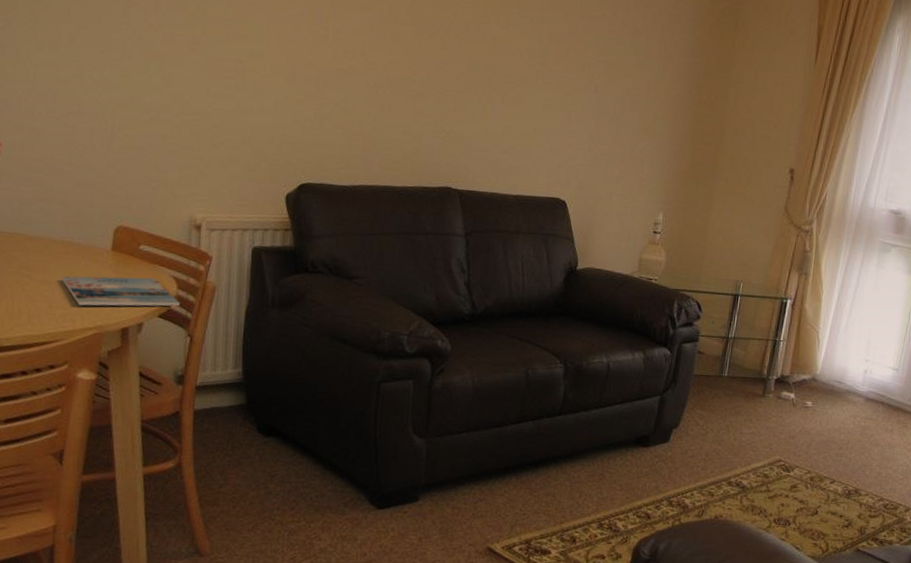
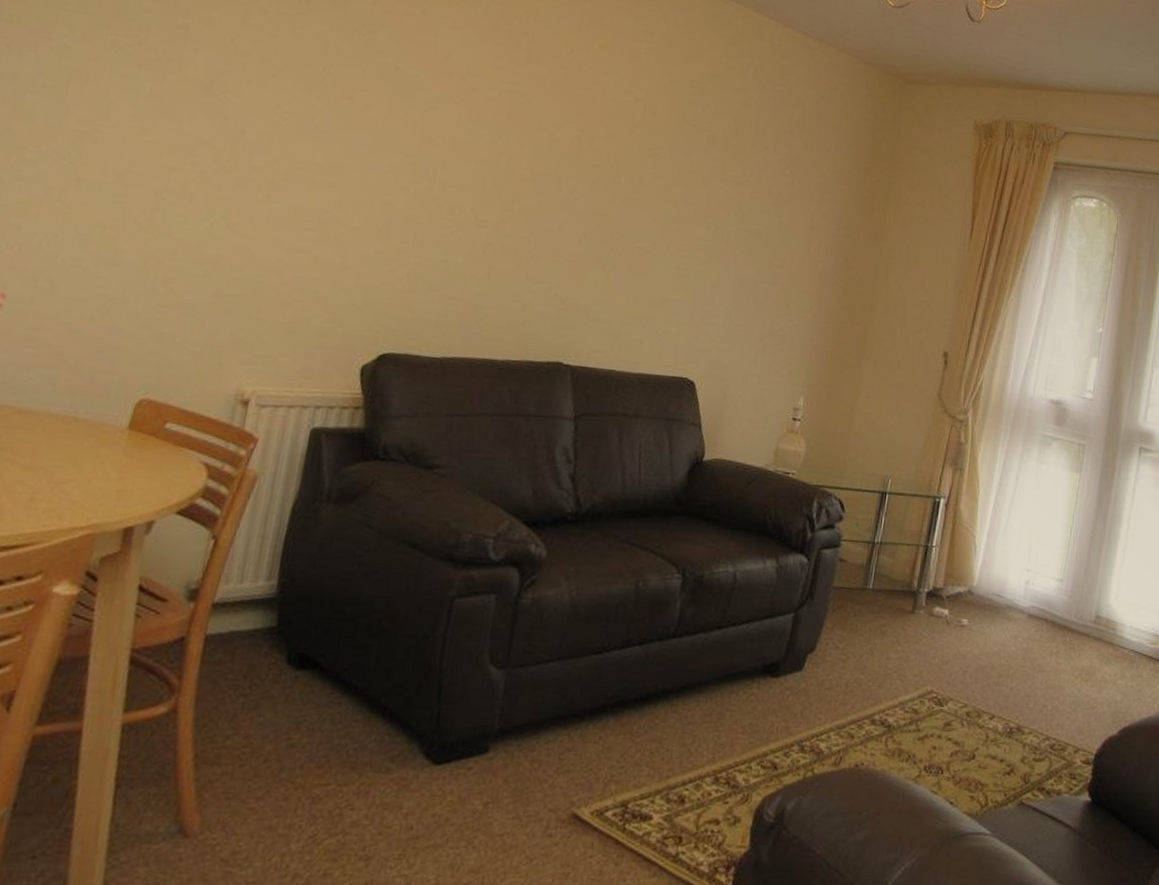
magazine: present [62,276,180,307] -> none [54,460,207,501]

